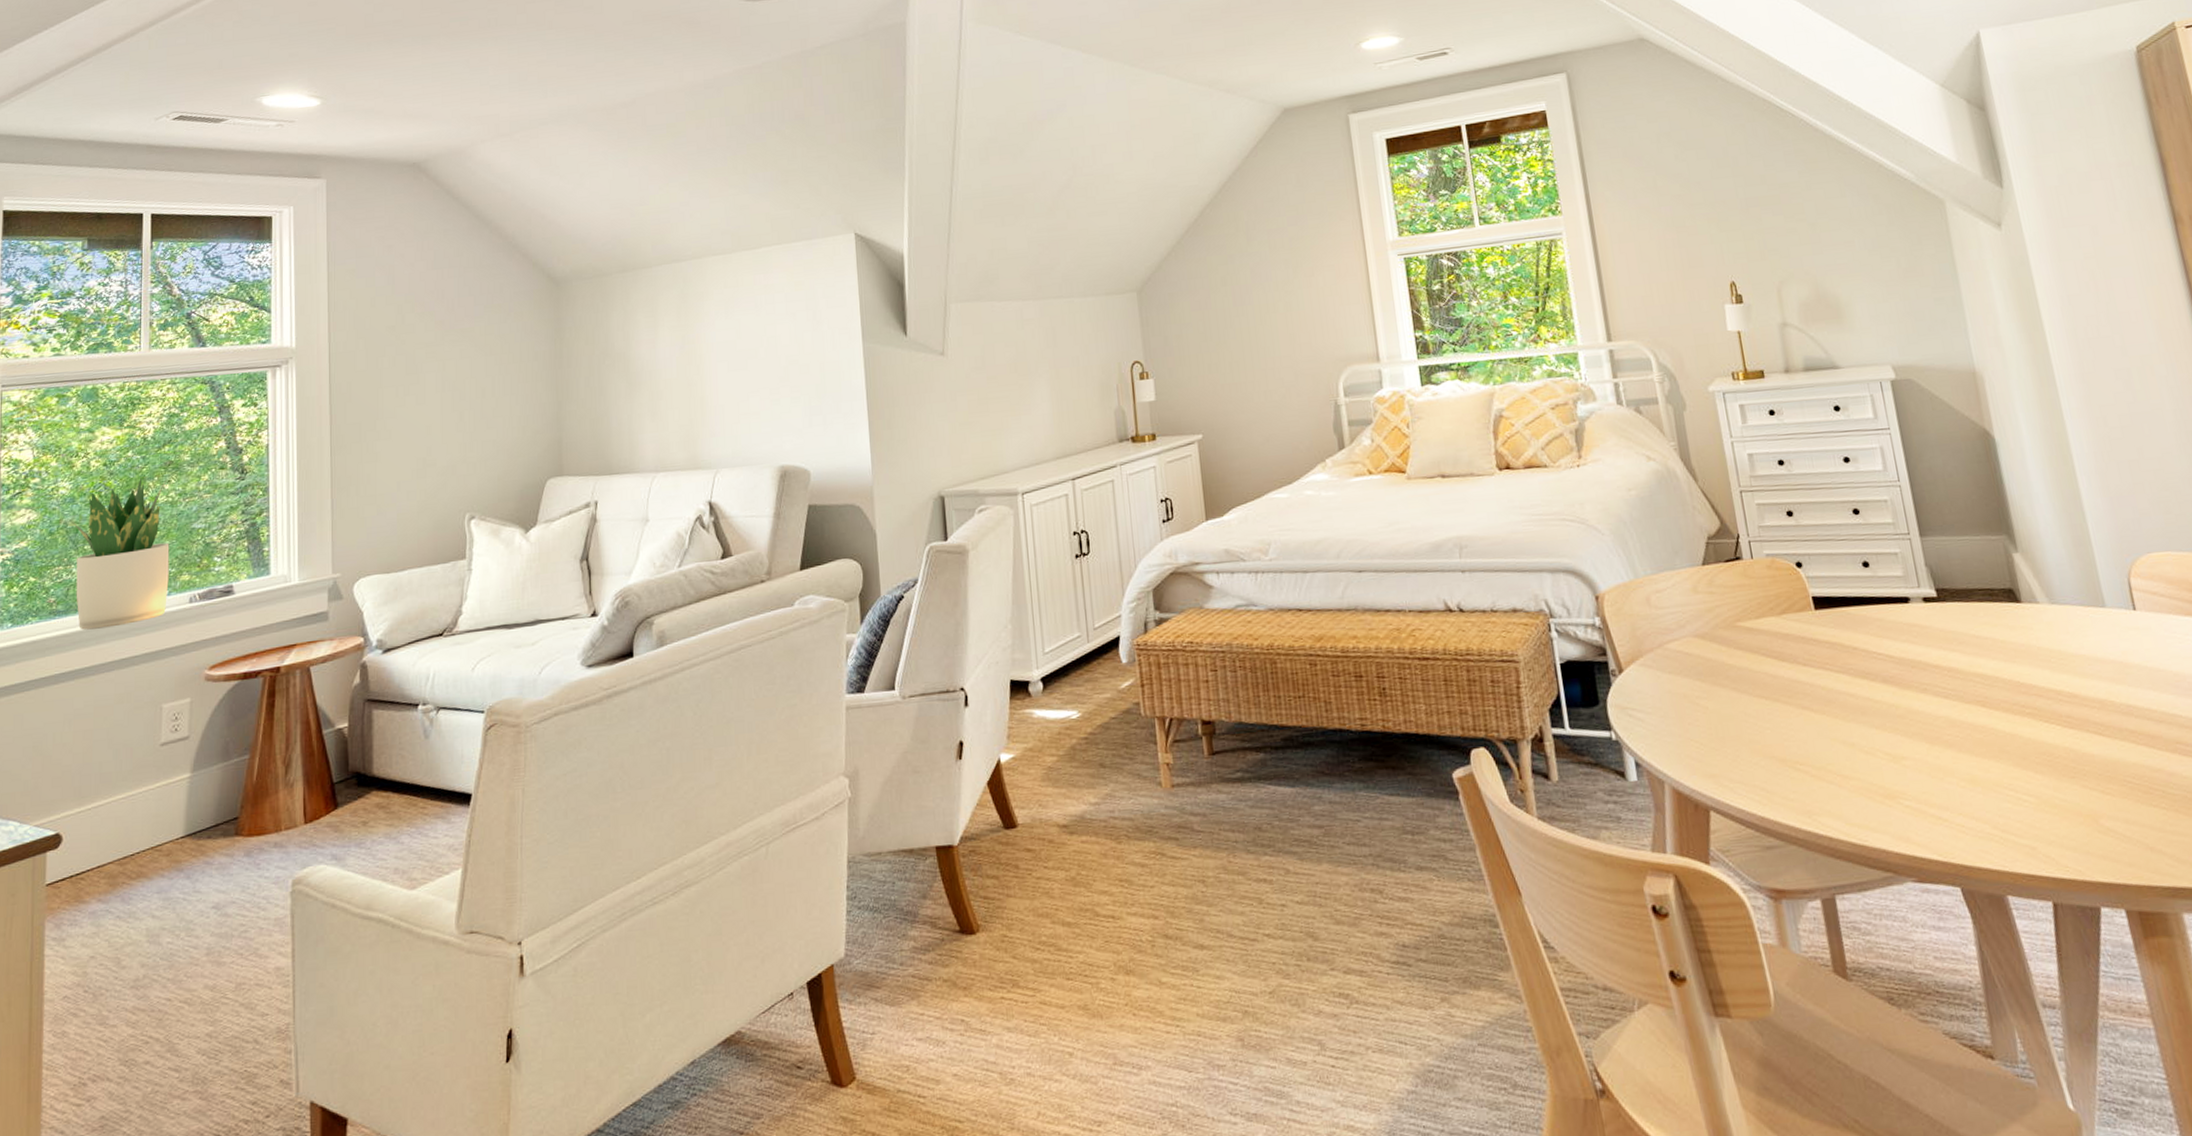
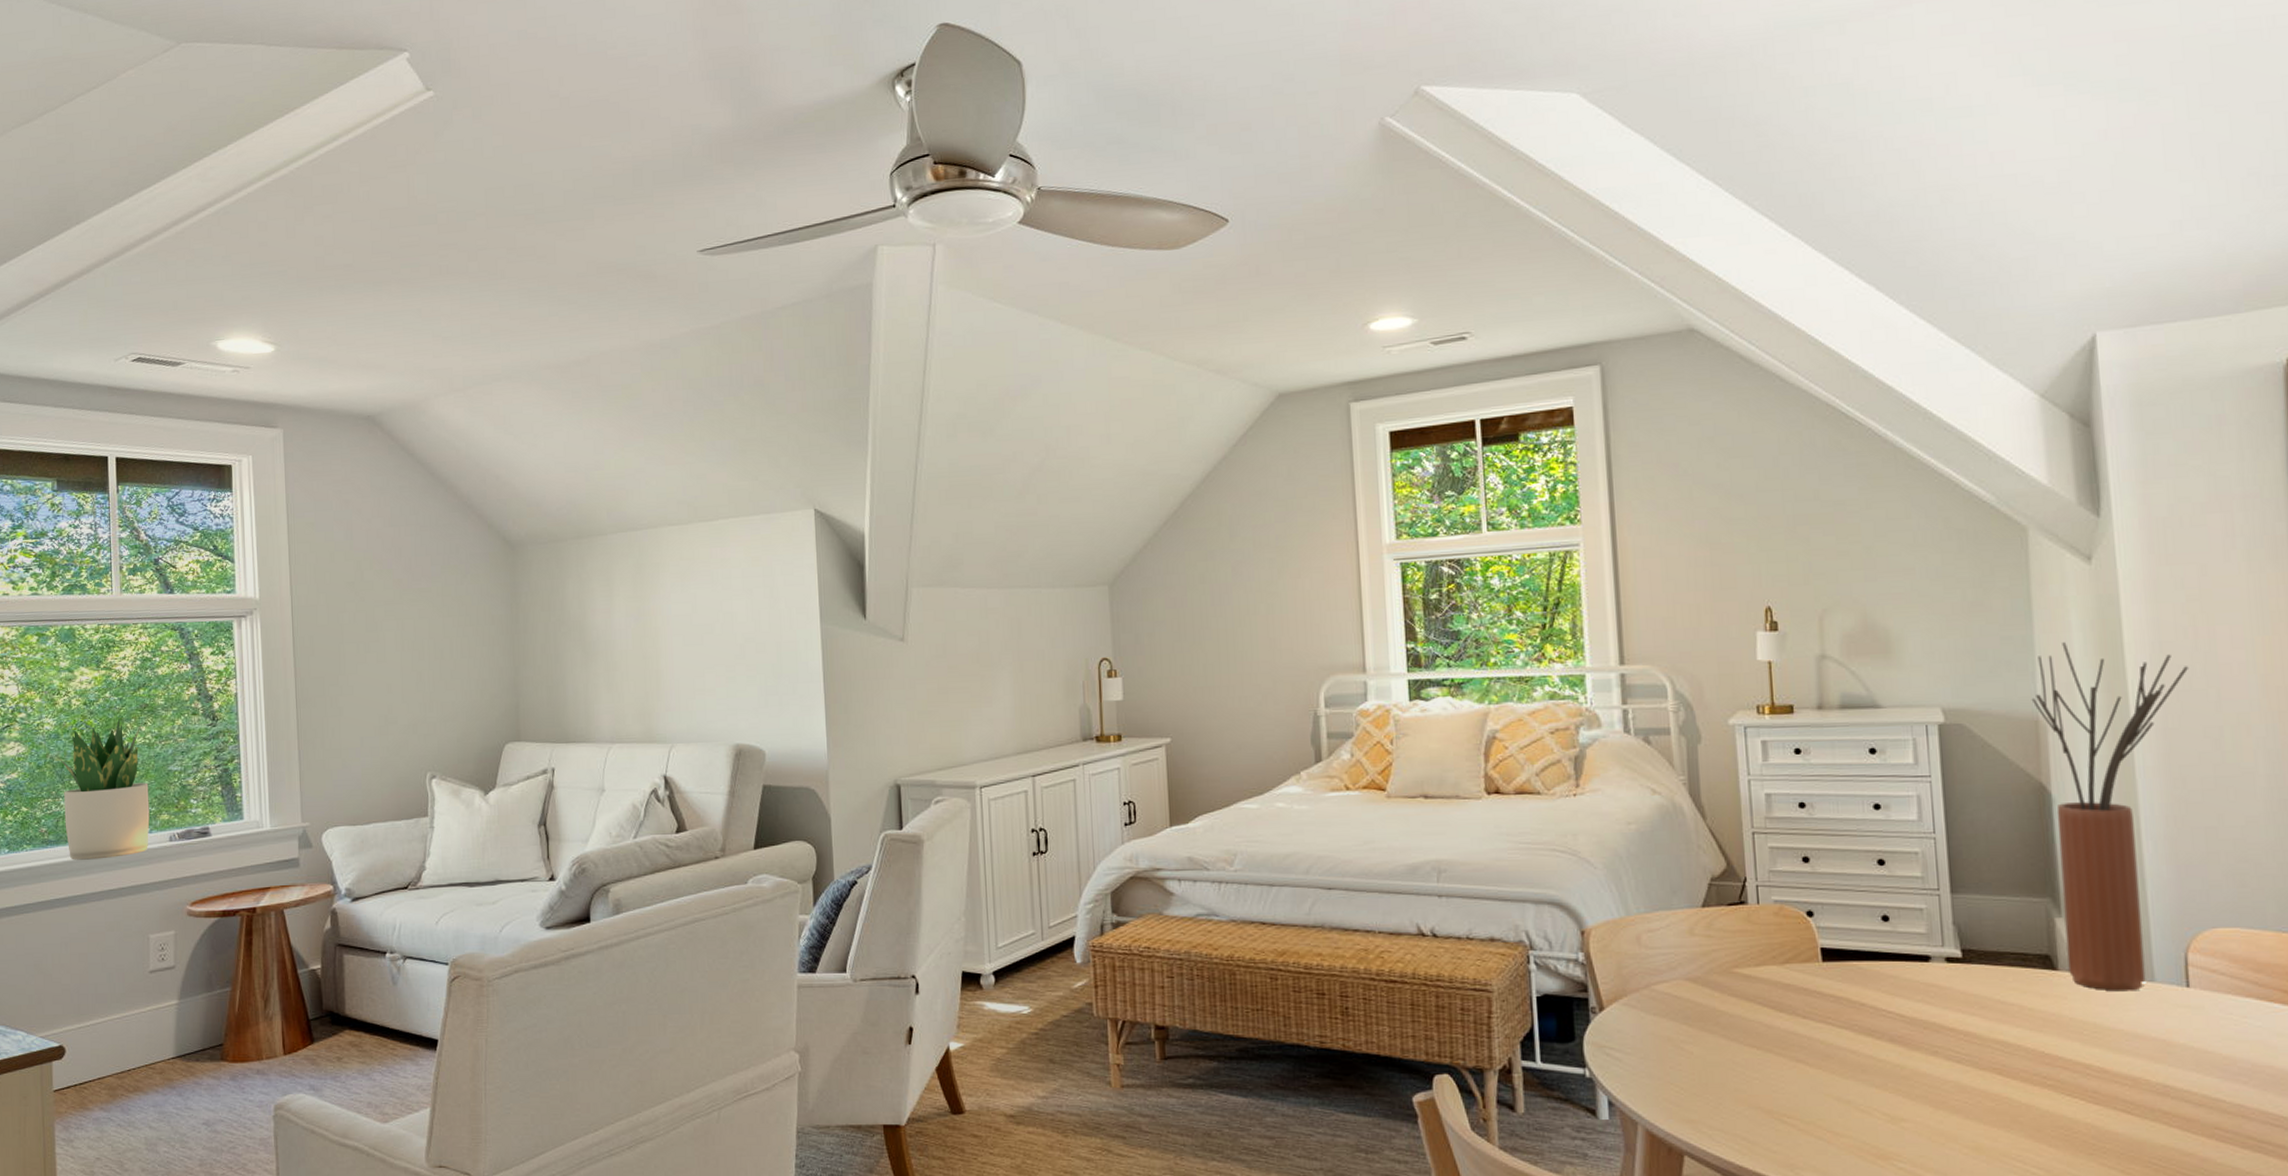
vase: none [1967,300,2098,619] -> present [2031,642,2190,992]

